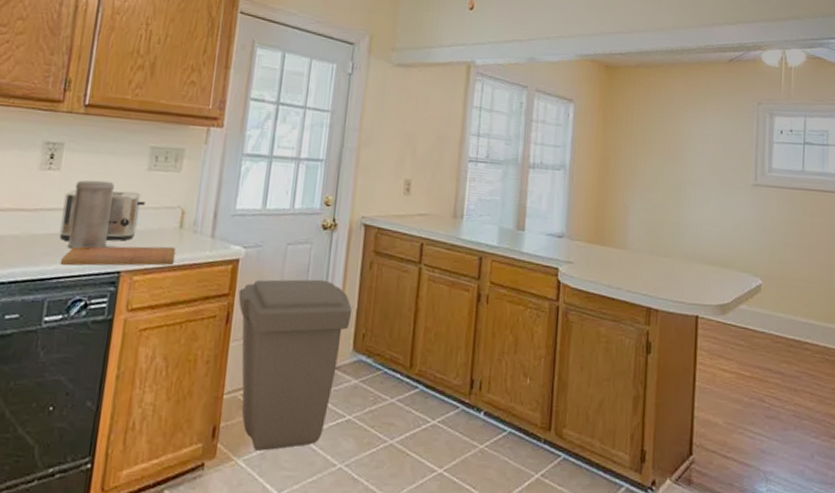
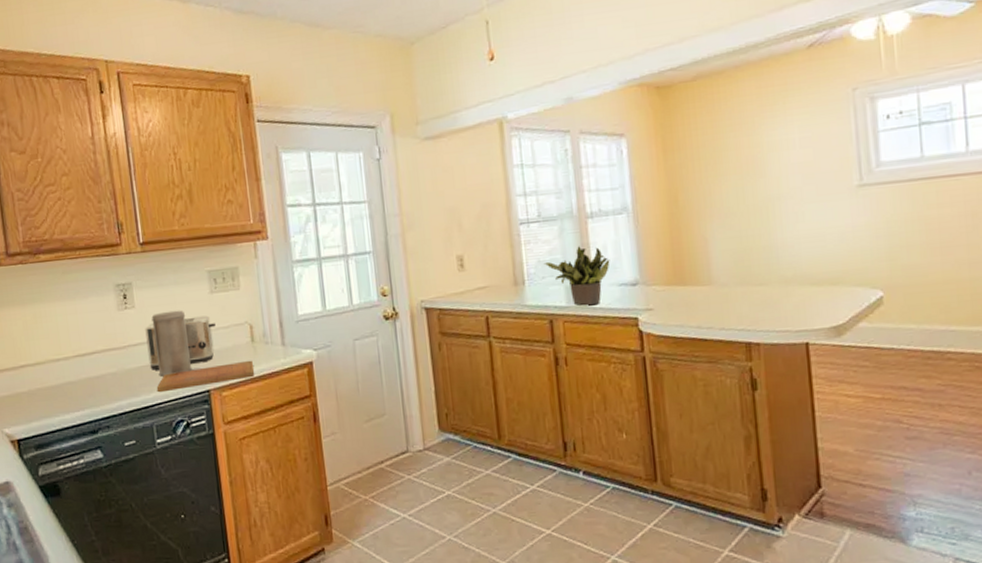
trash can: present [238,279,353,451] -> none [319,368,431,532]
potted plant: none [483,192,543,250] -> present [544,246,610,307]

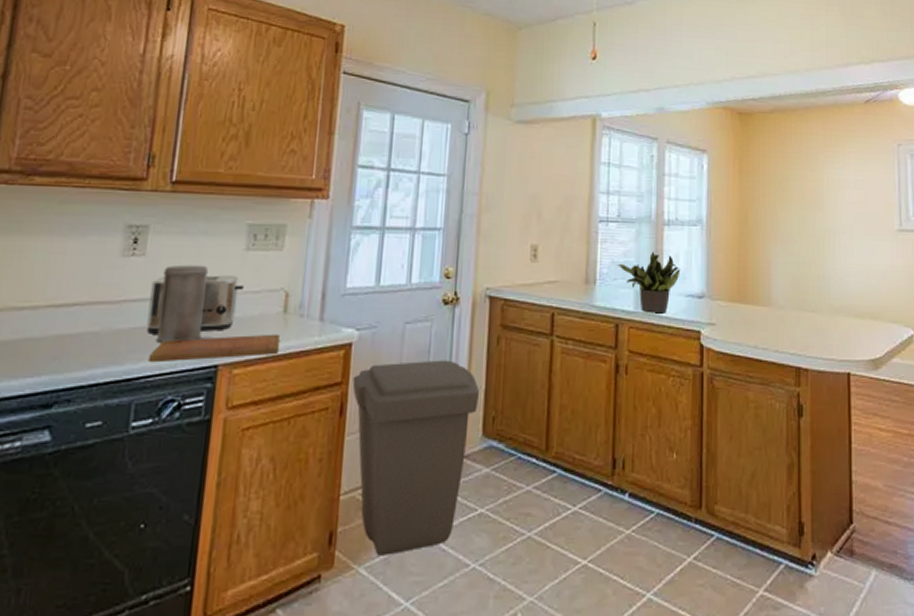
trash can: none [319,368,431,532] -> present [352,360,480,556]

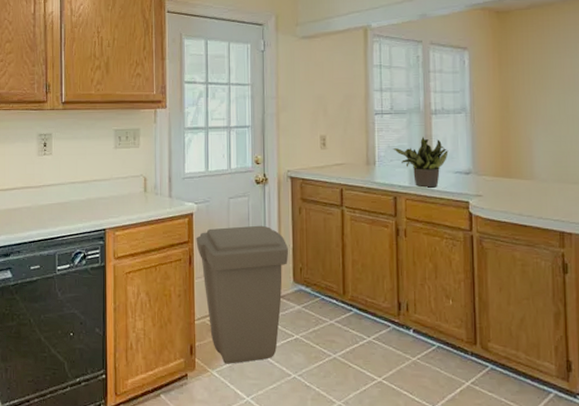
toaster: present [146,275,244,334] -> none [58,166,116,208]
cutting board: present [148,334,281,363] -> none [62,207,144,227]
canister: present [155,264,209,344] -> none [65,160,93,215]

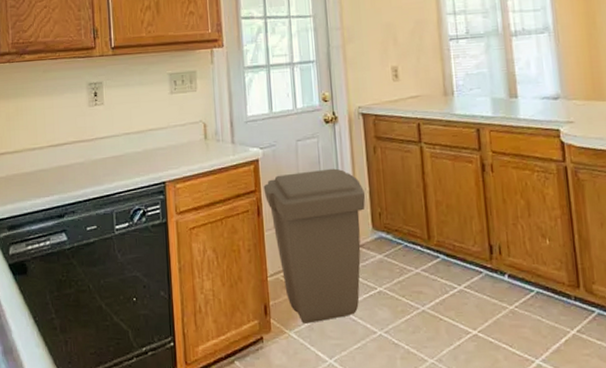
potted plant: present [392,137,448,188] -> none [471,61,533,117]

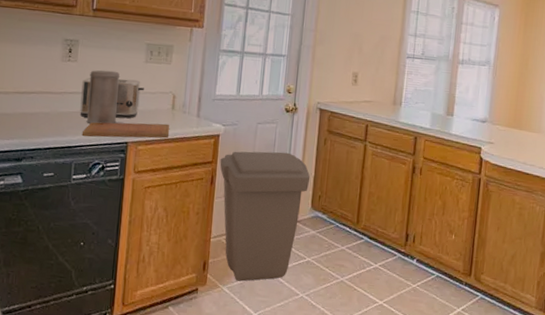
toaster: none [111,114,173,162] -> present [80,78,144,119]
canister: none [118,108,151,169] -> present [86,70,120,125]
cutting board: none [118,156,207,183] -> present [81,121,170,139]

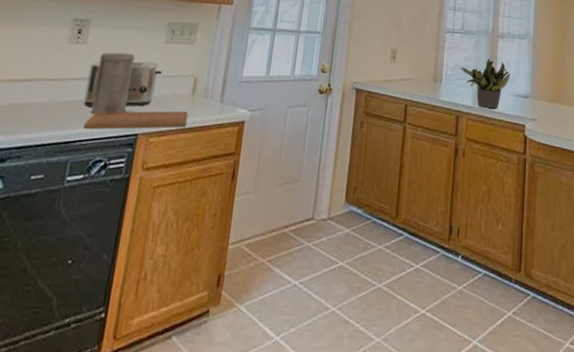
trash can: present [220,151,311,282] -> none [243,138,345,297]
potted plant: none [419,84,469,132] -> present [459,58,511,109]

